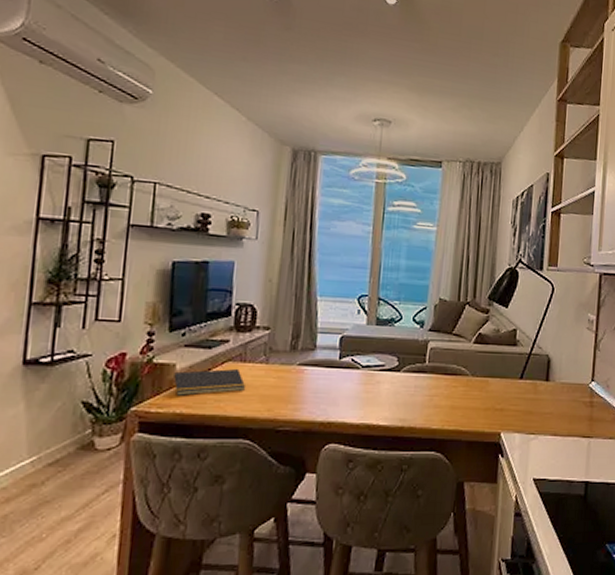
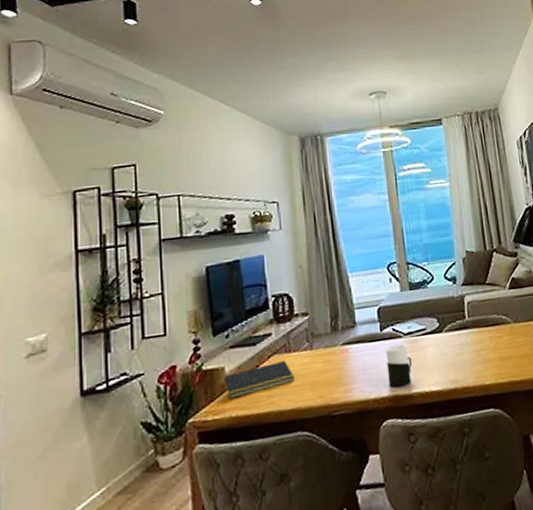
cup: none [337,375,366,416] -> present [385,343,413,388]

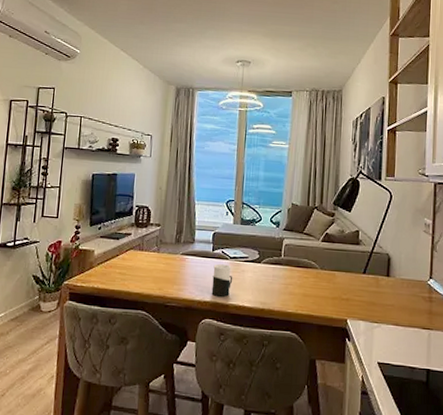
notepad: present [223,361,296,399] -> none [91,255,144,275]

